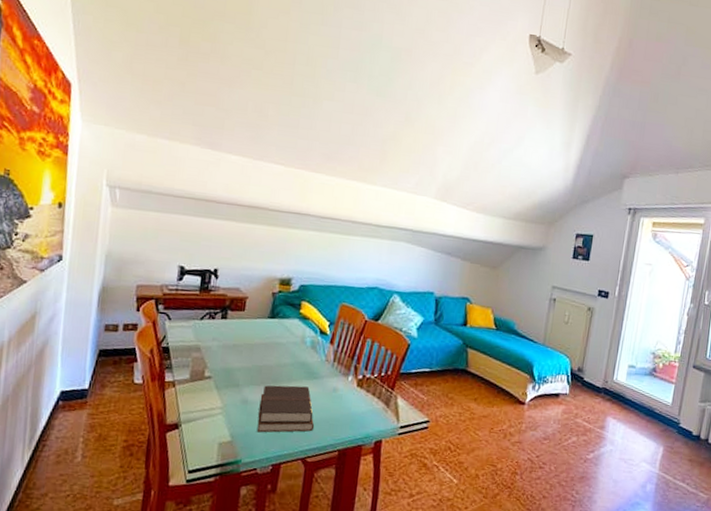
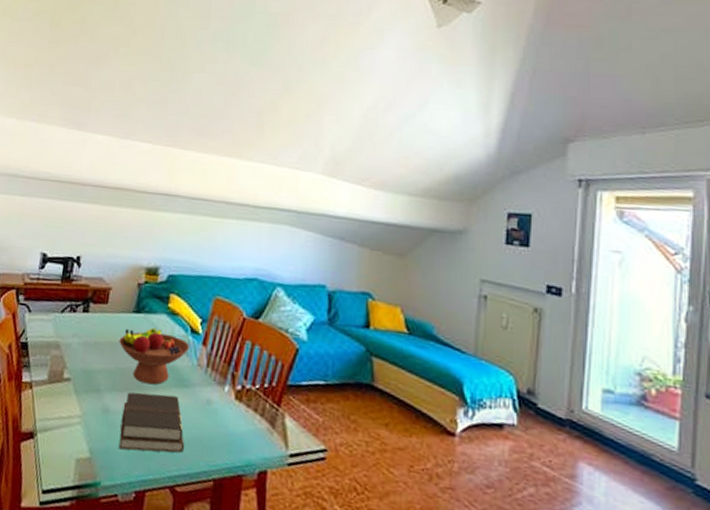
fruit bowl: none [255,330,319,378] -> present [119,327,189,385]

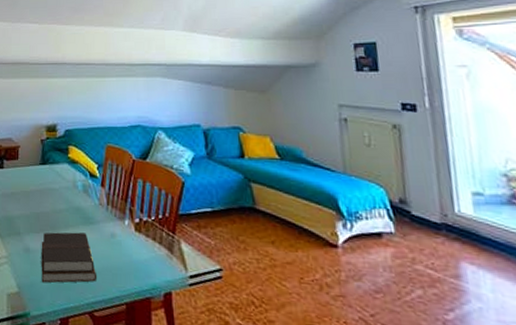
fruit bowl: present [119,327,189,385] -> none [31,176,90,225]

